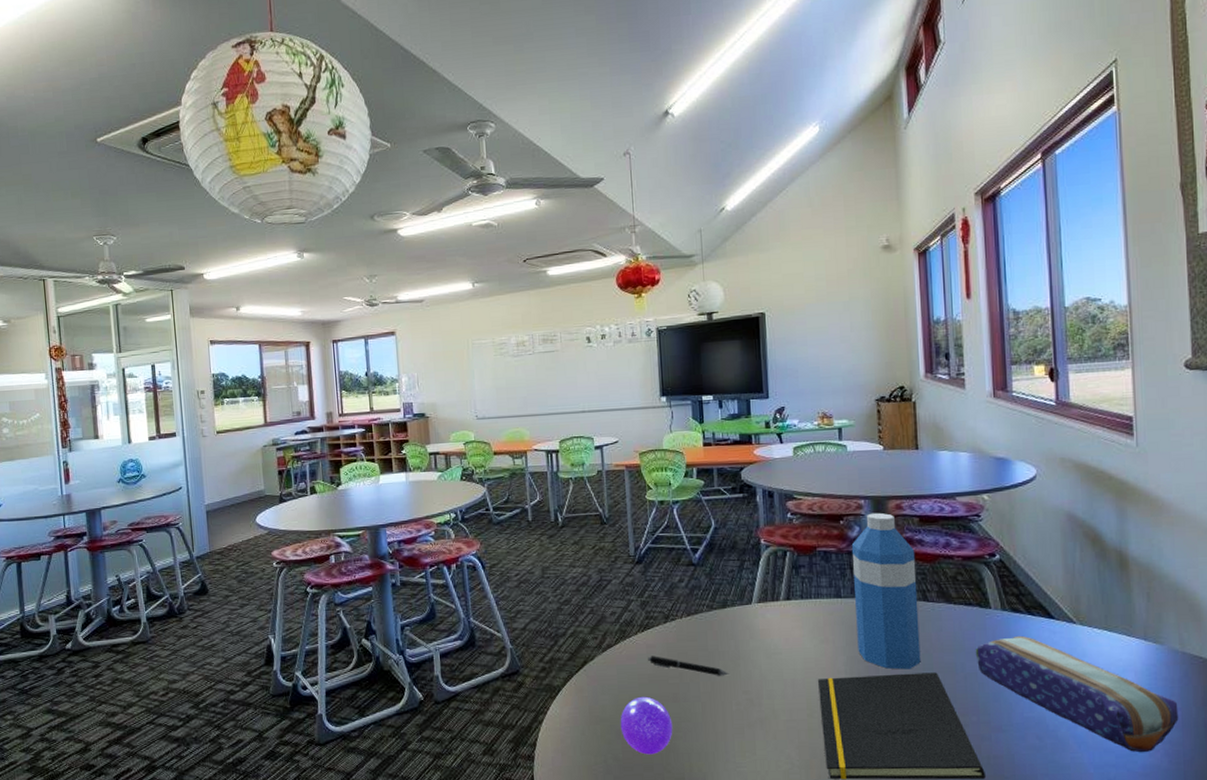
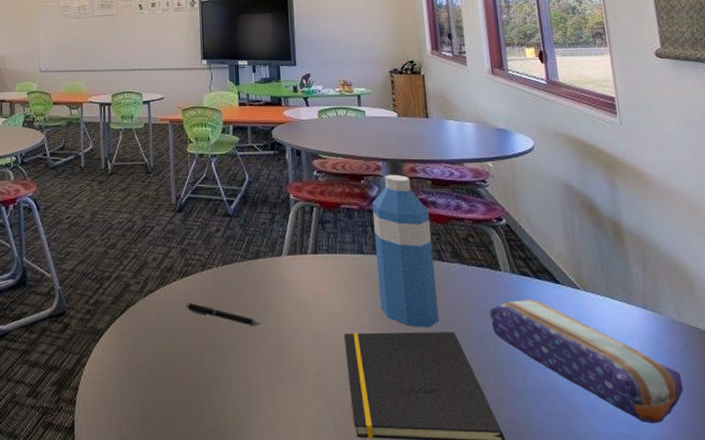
stress ball: present [620,696,673,755] -> none [158,343,208,404]

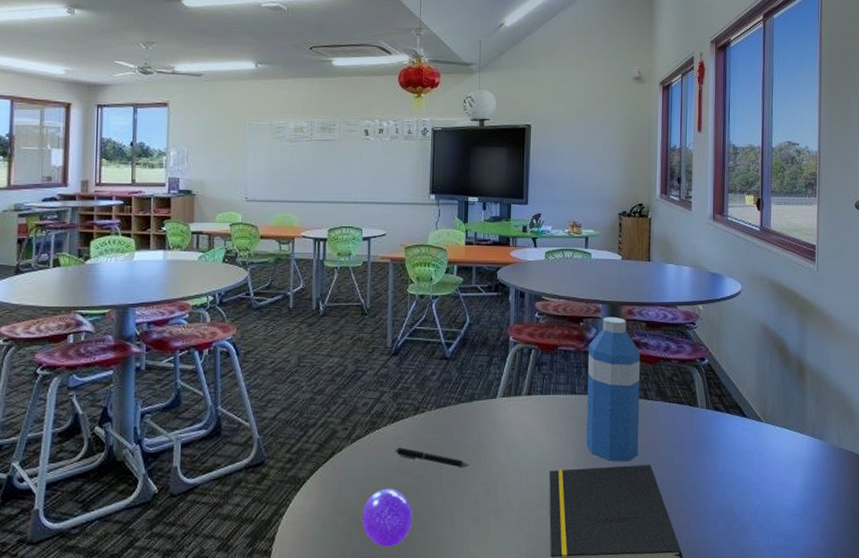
stress ball: none [158,343,208,404] -> present [362,488,413,547]
pencil case: present [489,299,684,424] -> none [683,432,834,536]

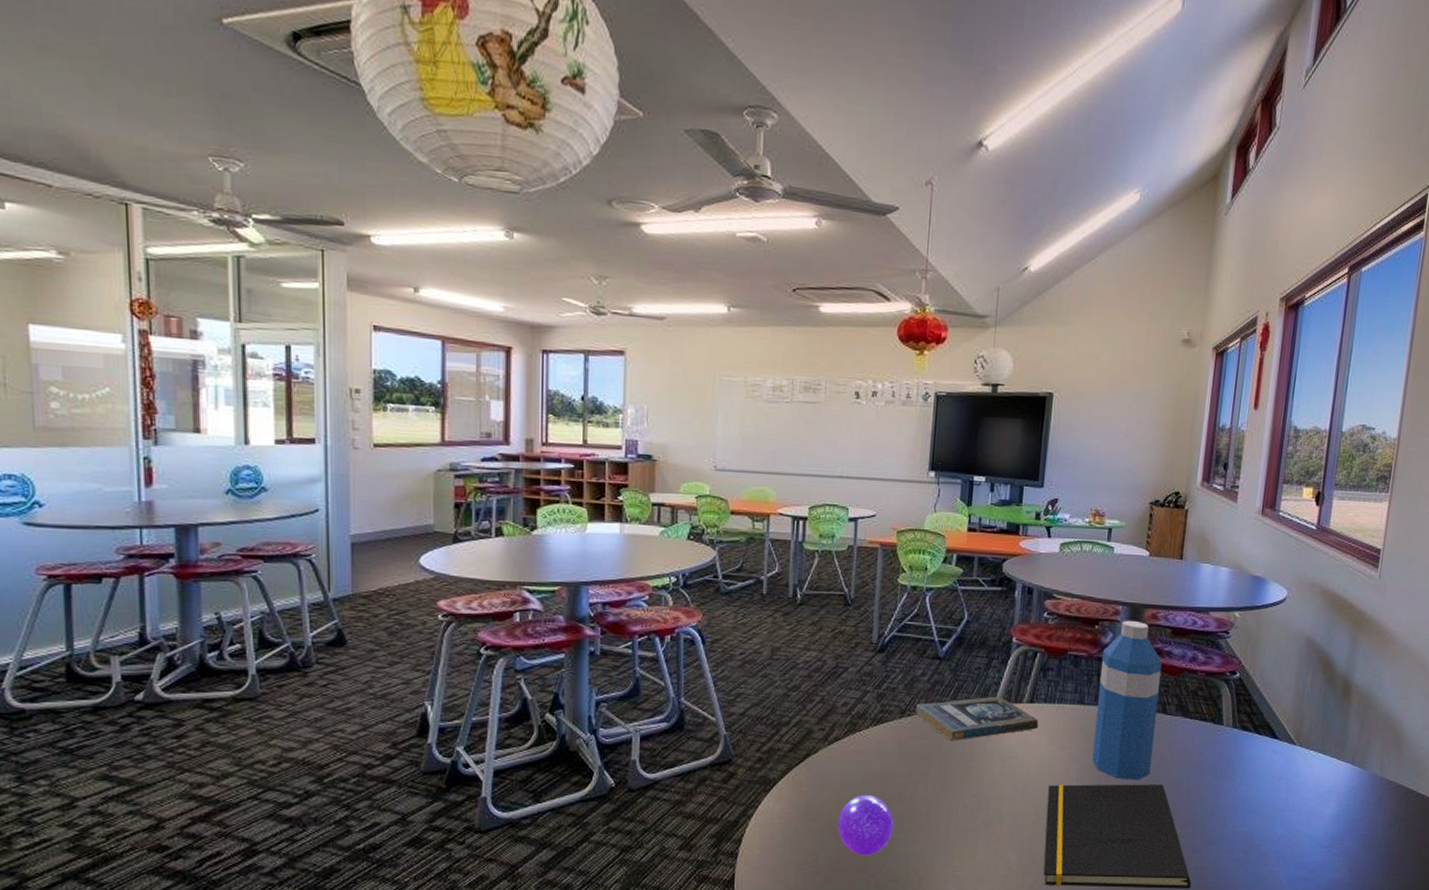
pen: present [395,447,471,468] -> none [877,752,961,777]
book: none [428,390,537,434] -> present [916,696,1039,742]

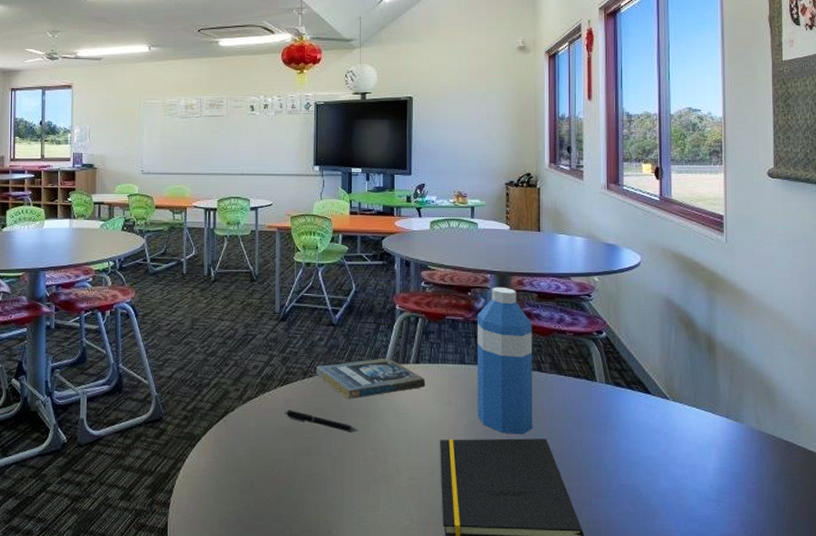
stress ball: present [837,794,894,856] -> none [254,449,304,506]
pen: none [877,752,961,777] -> present [285,410,359,433]

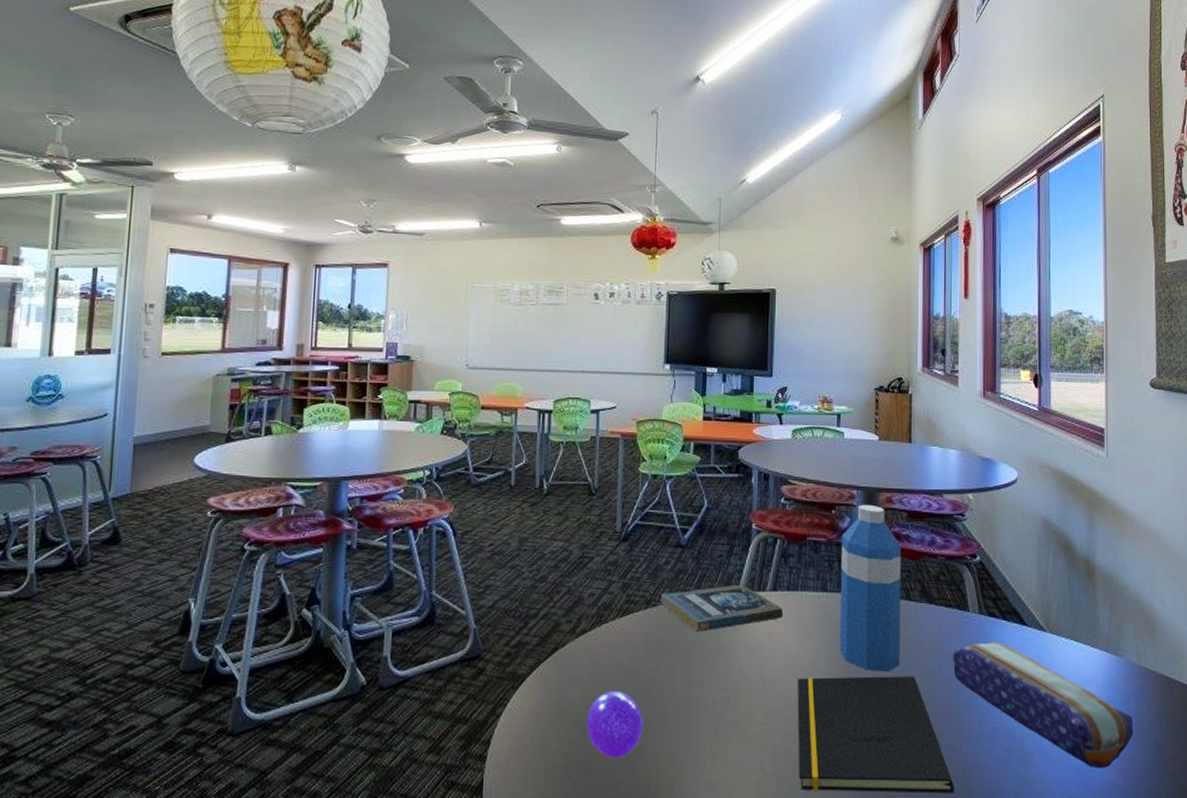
stress ball: none [254,449,304,506] -> present [586,690,643,758]
pen: present [285,410,359,433] -> none [624,645,708,671]
pencil case: none [581,408,754,523] -> present [952,641,1133,769]

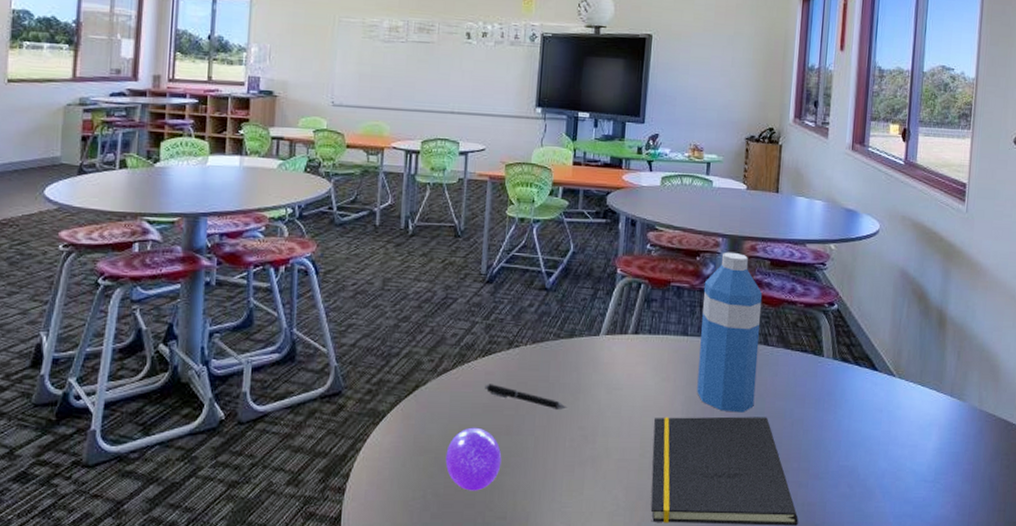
pen: none [624,645,708,671] -> present [485,384,567,410]
book: present [661,584,784,633] -> none [524,327,644,373]
pencil case: present [952,641,1133,769] -> none [804,385,971,504]

